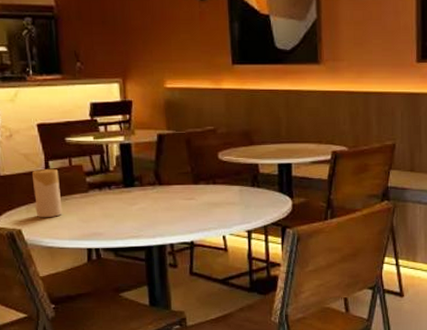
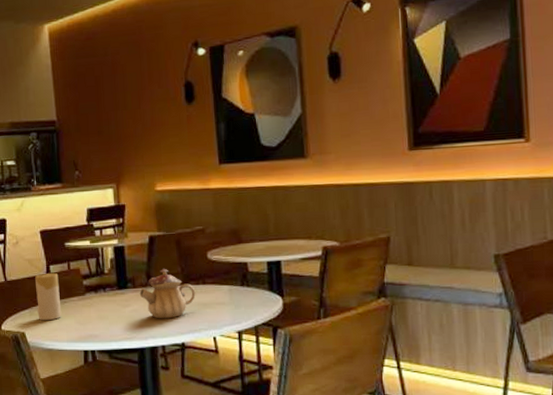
teapot: none [147,167,206,218] -> present [139,268,196,319]

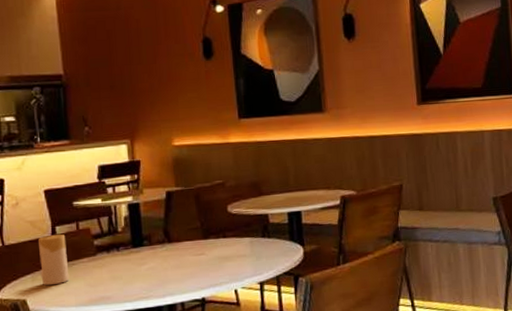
teapot: present [139,268,196,319] -> none [156,223,216,276]

